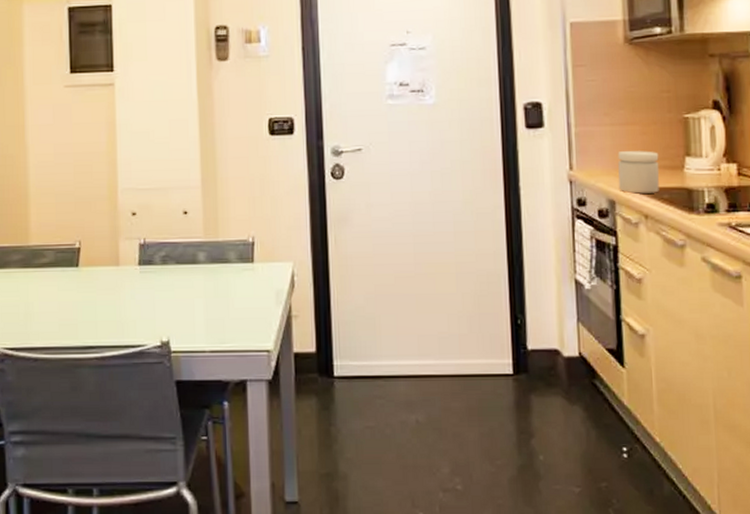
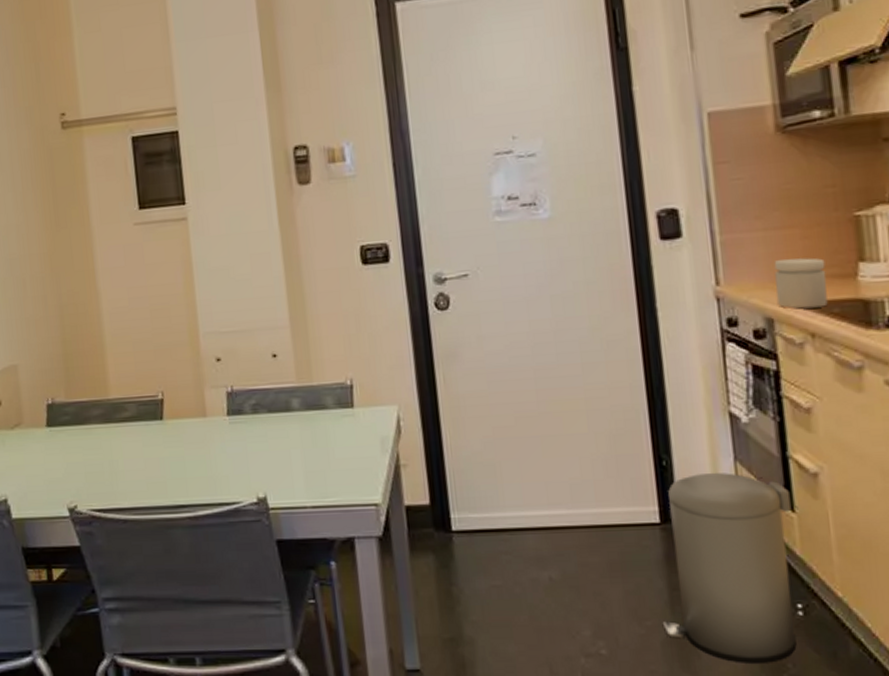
pedal bin: none [510,332,622,499] -> present [662,473,797,663]

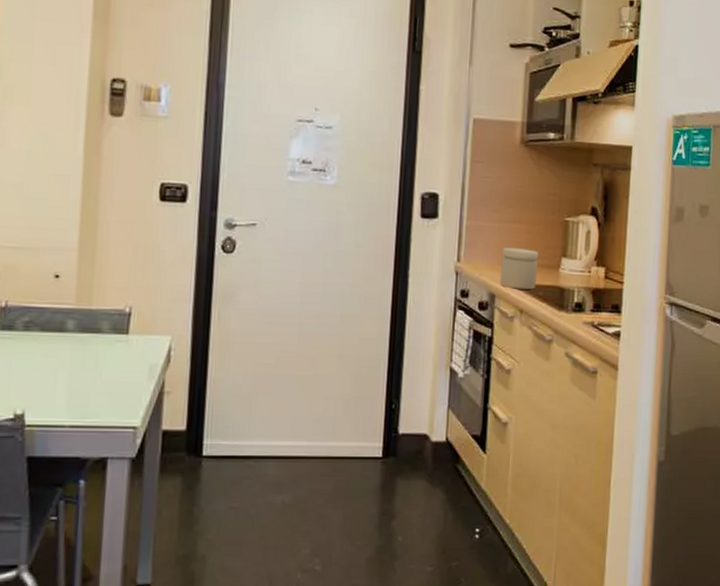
pedal bin: present [662,473,797,663] -> none [369,417,485,578]

